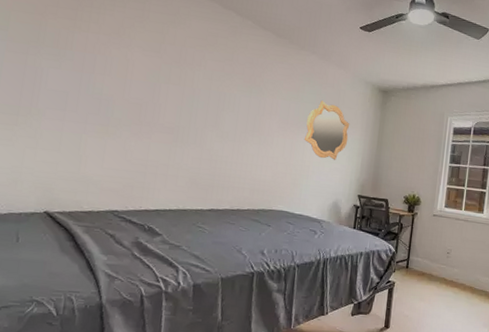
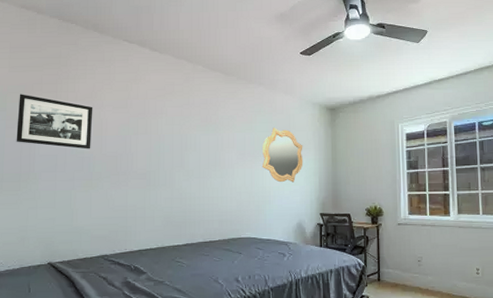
picture frame: none [17,14,119,92] -> present [16,94,93,149]

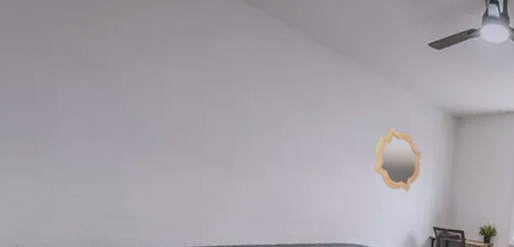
picture frame: present [16,94,93,149] -> none [22,15,148,115]

